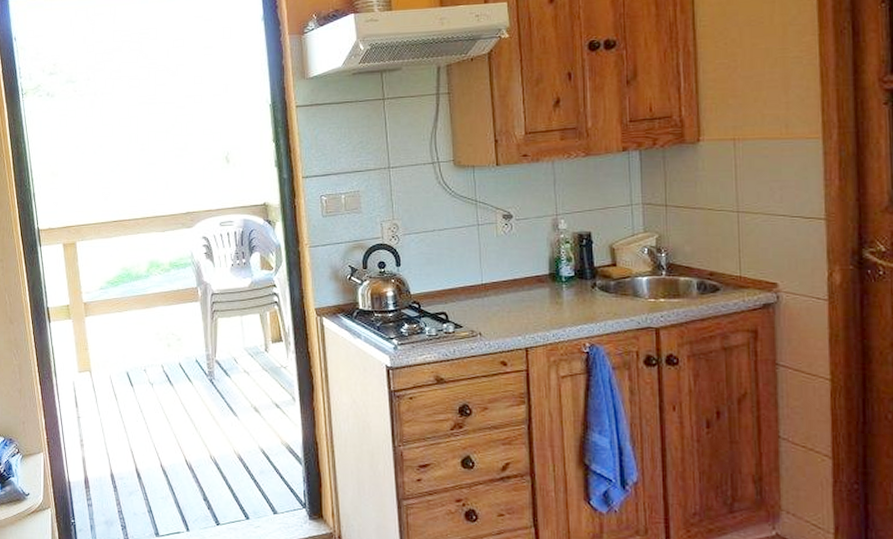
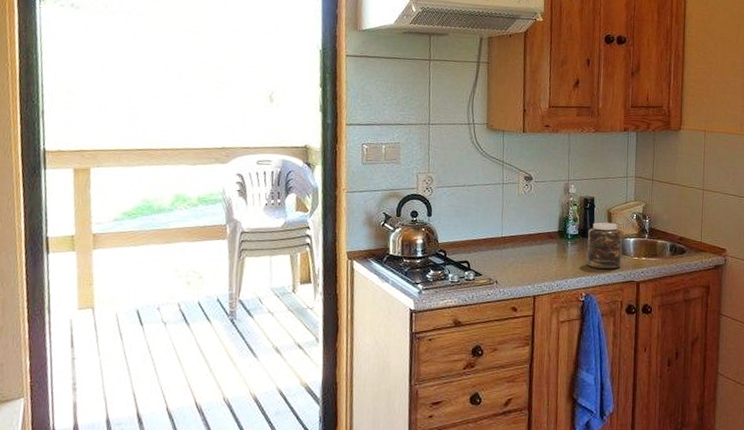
jar: none [587,260,634,314] -> present [587,222,622,269]

